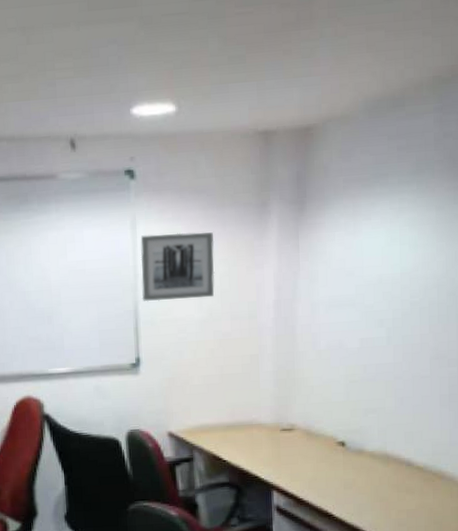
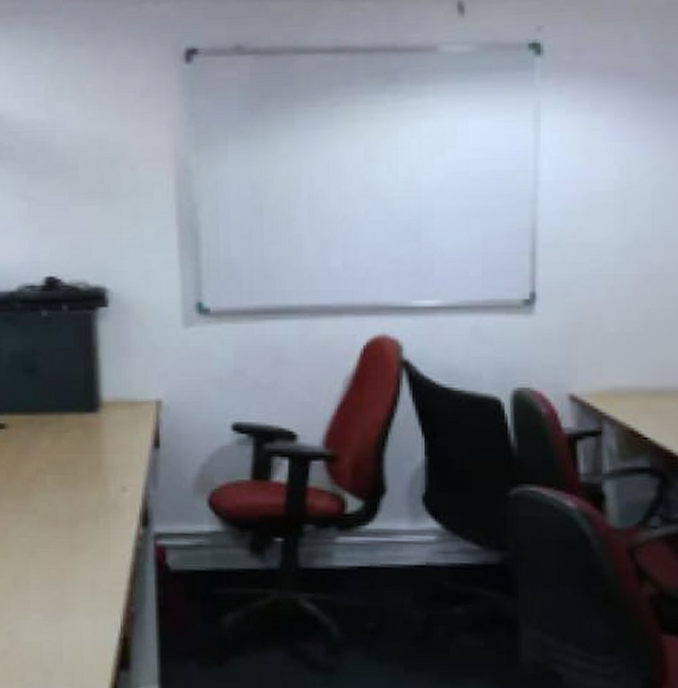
wall art: present [140,232,215,302] -> none [542,128,647,219]

